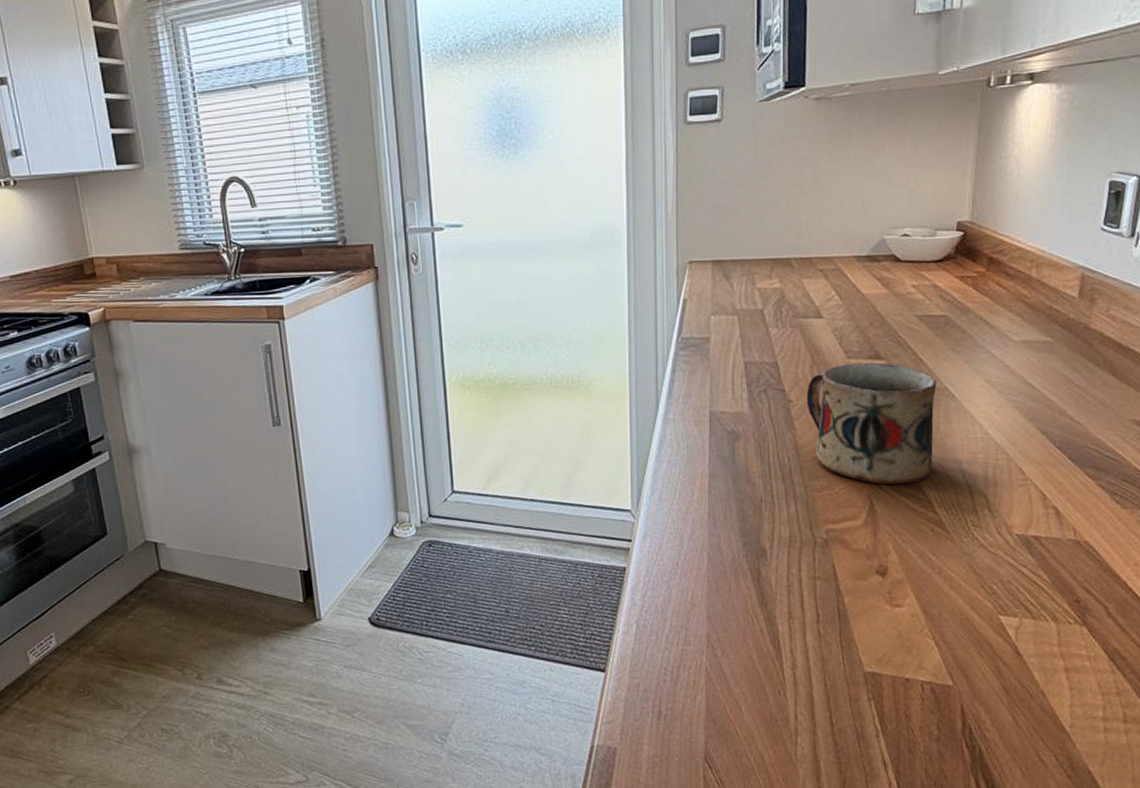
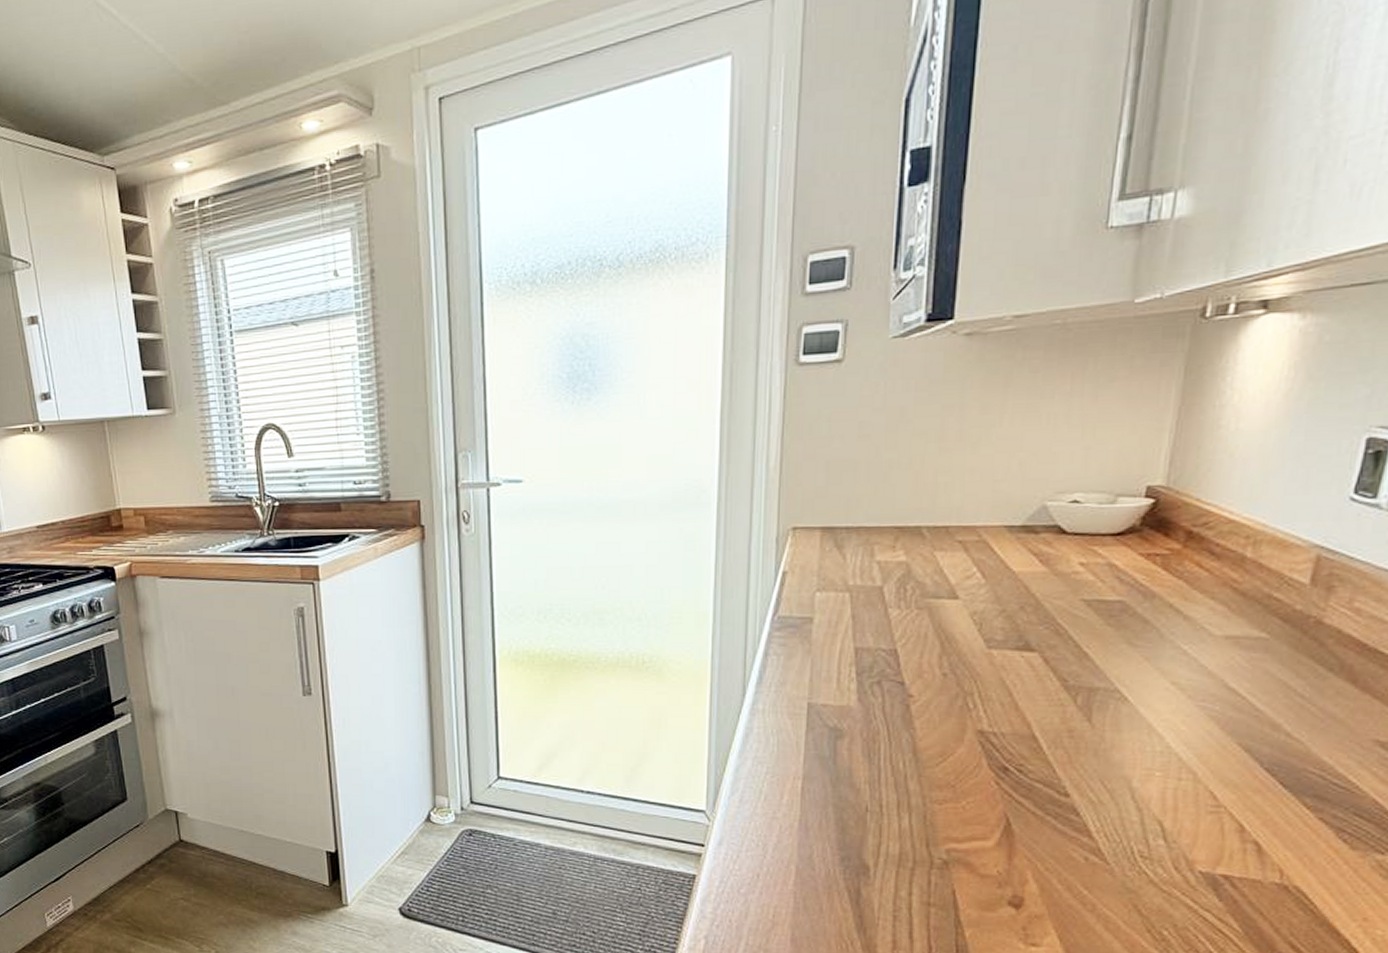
mug: present [806,362,937,485] -> none [931,654,1105,801]

